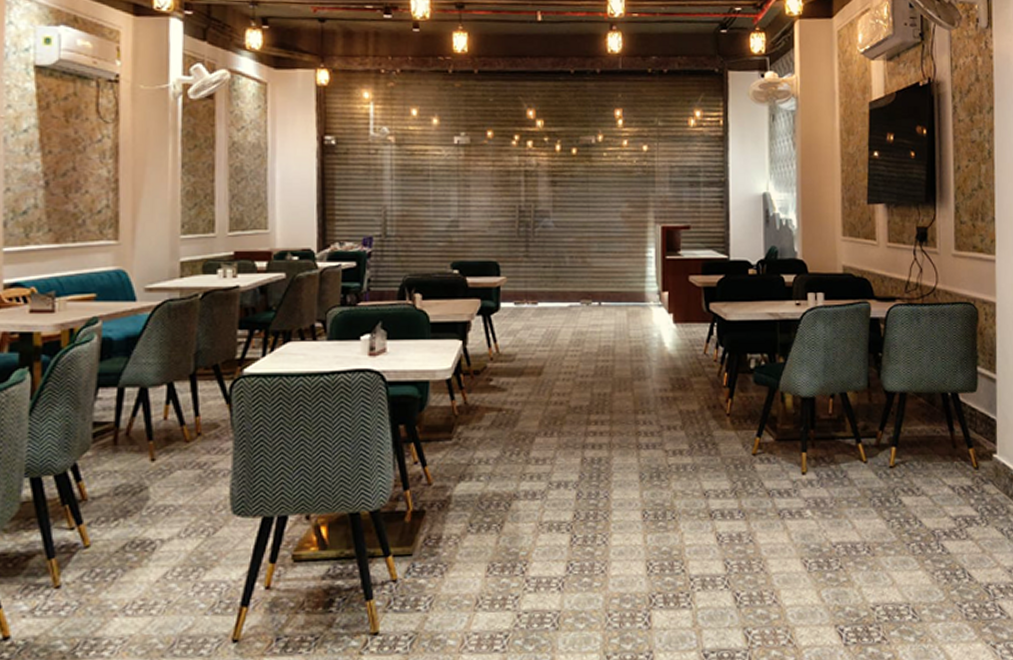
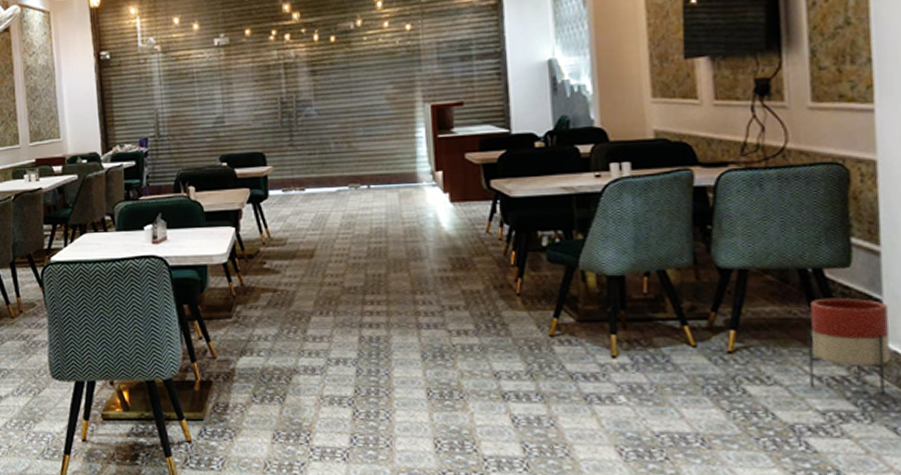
planter: none [946,418,1001,503] -> present [807,298,890,397]

